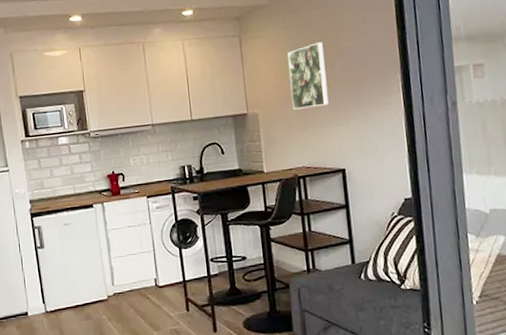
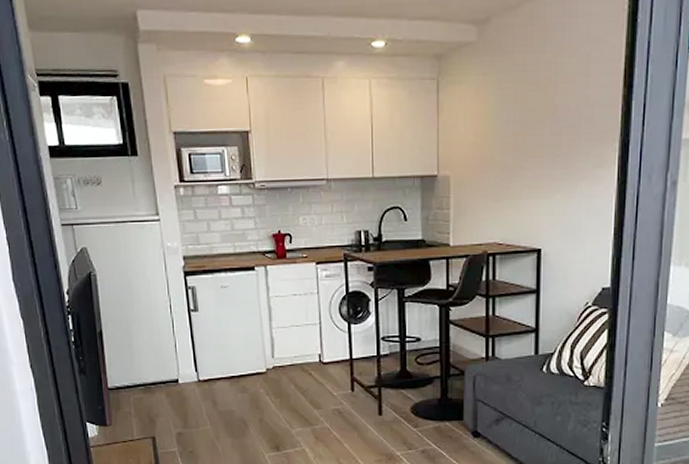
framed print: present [288,42,329,110] -> none [490,95,534,175]

